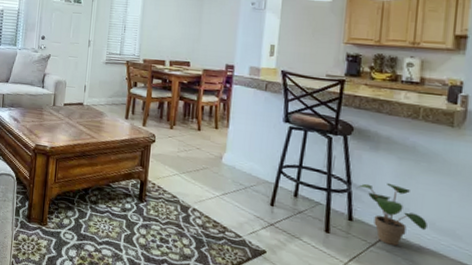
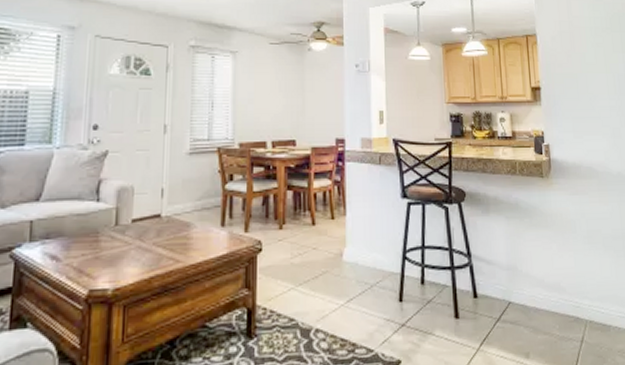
potted plant: present [356,182,427,246] -> none [476,246,538,315]

